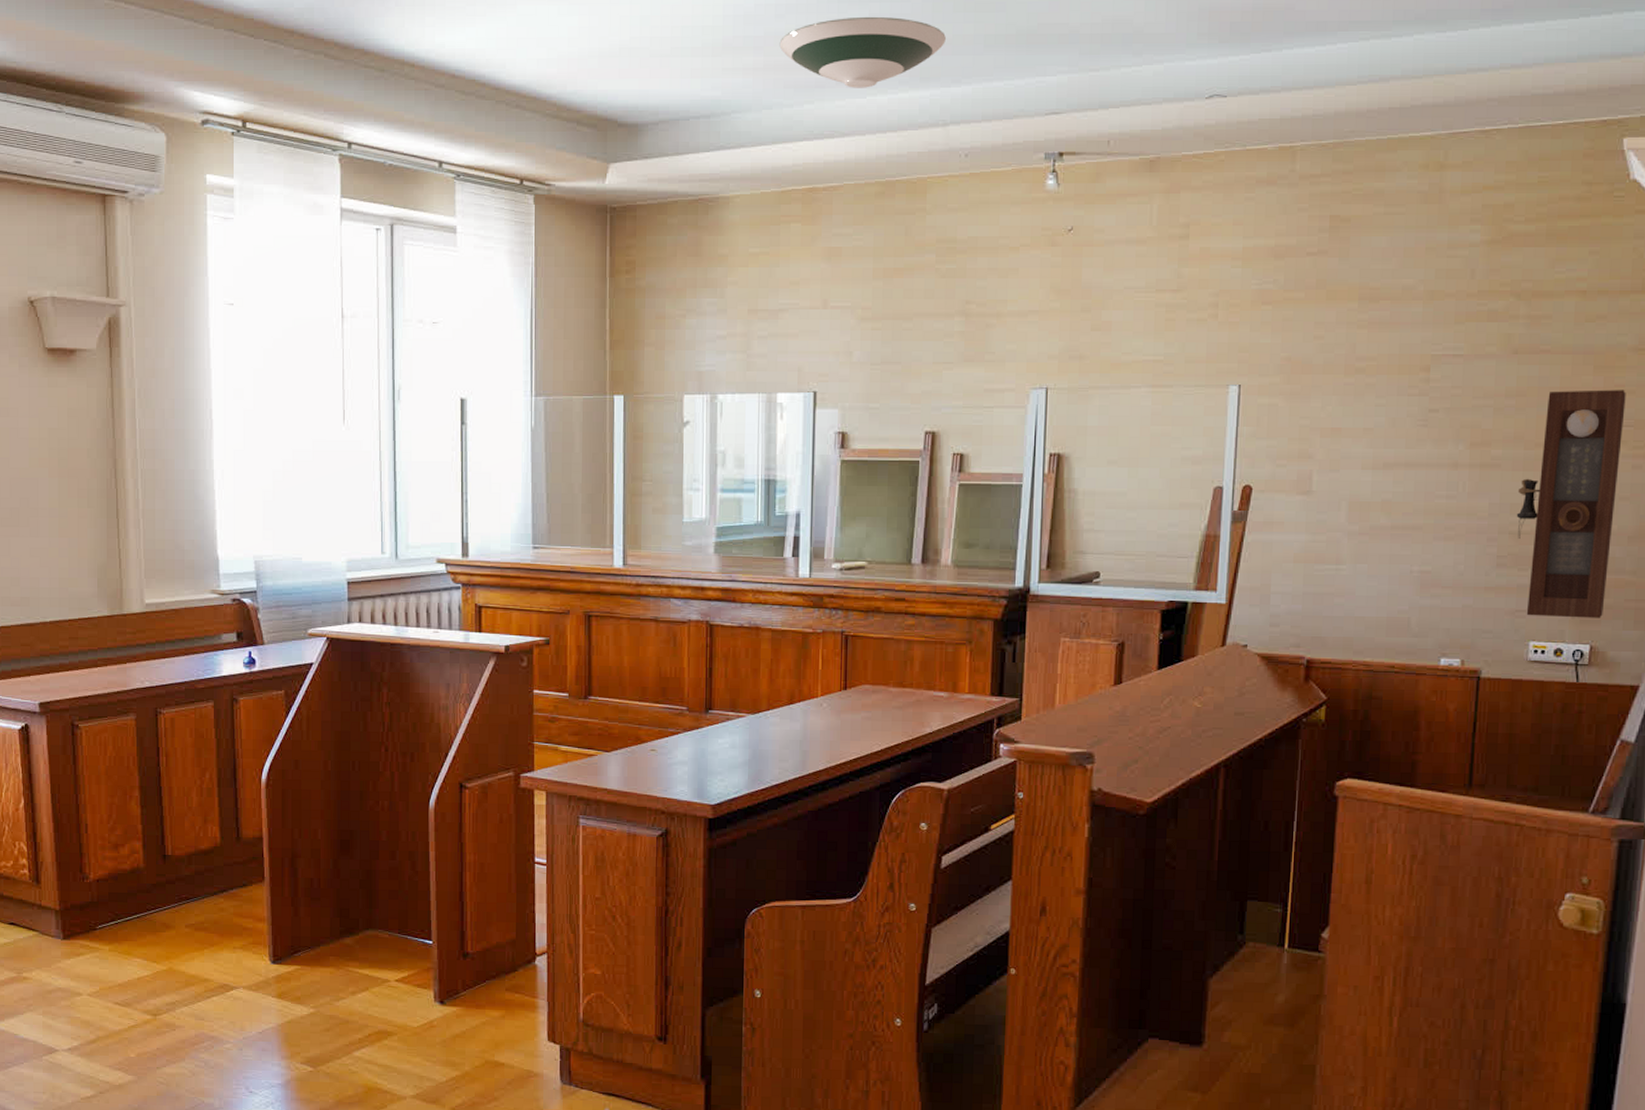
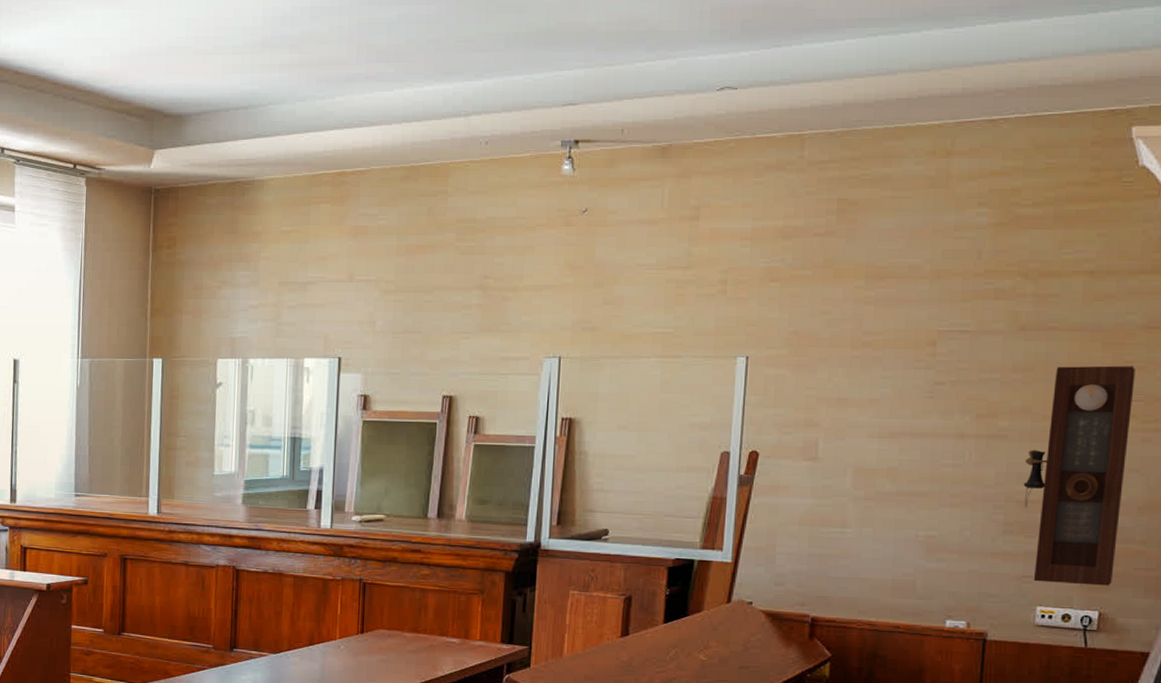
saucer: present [779,16,946,88] -> none [313,17,469,82]

